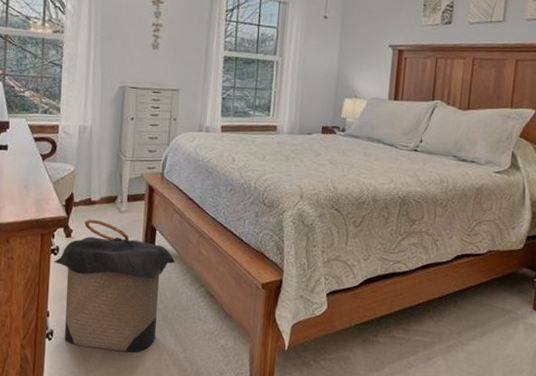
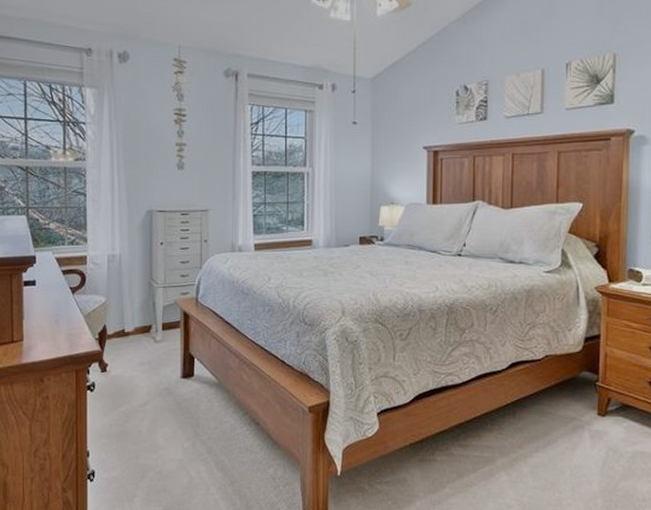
laundry hamper: present [54,219,176,352] -> none [91,351,217,489]

